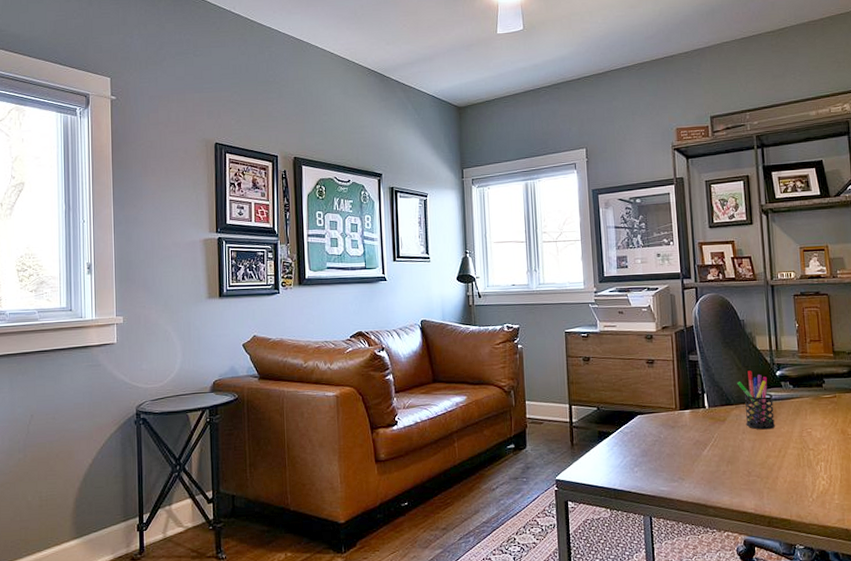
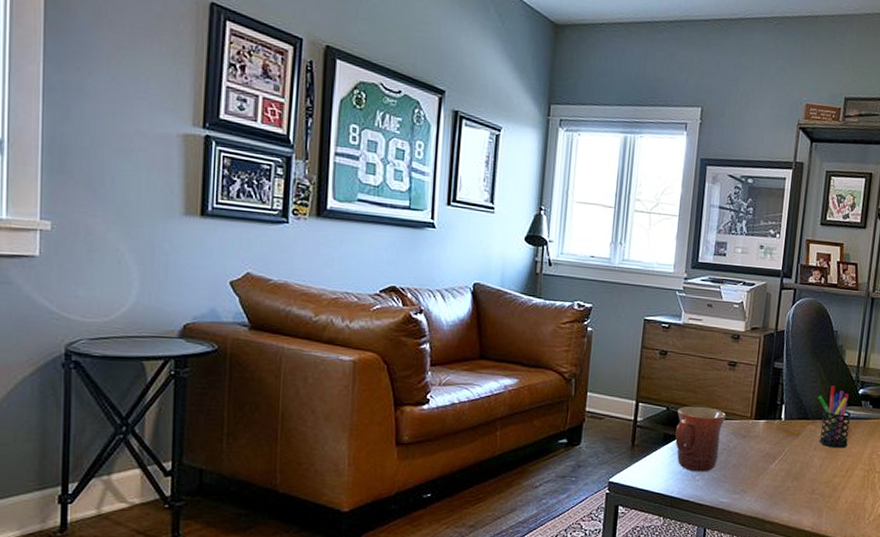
mug: none [608,403,653,464] -> present [675,406,727,472]

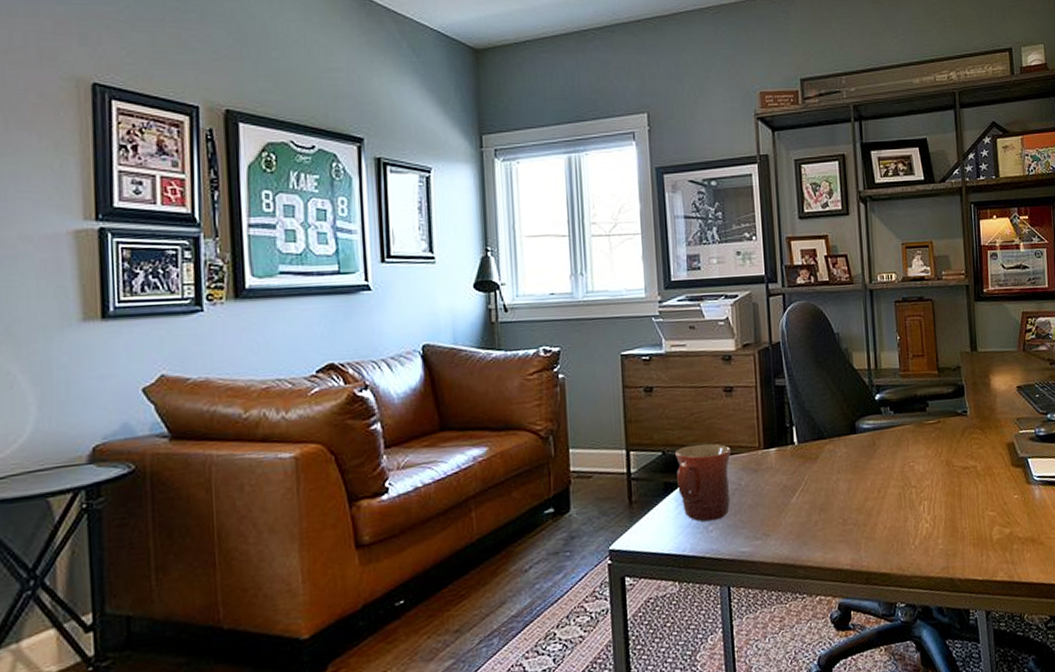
pen holder: present [818,385,851,448] -> none [831,395,875,467]

